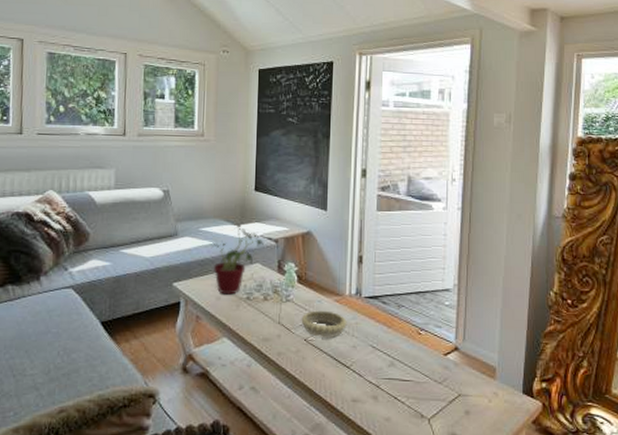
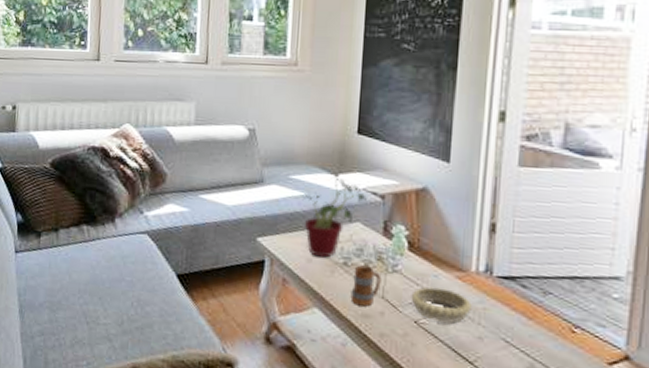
mug: none [253,298,278,332] -> present [350,265,382,307]

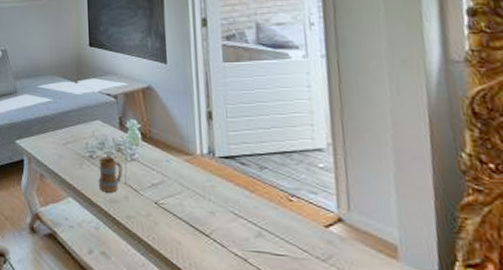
potted plant: present [302,174,367,258] -> none [50,81,103,153]
decorative bowl: present [411,286,472,324] -> none [149,171,201,202]

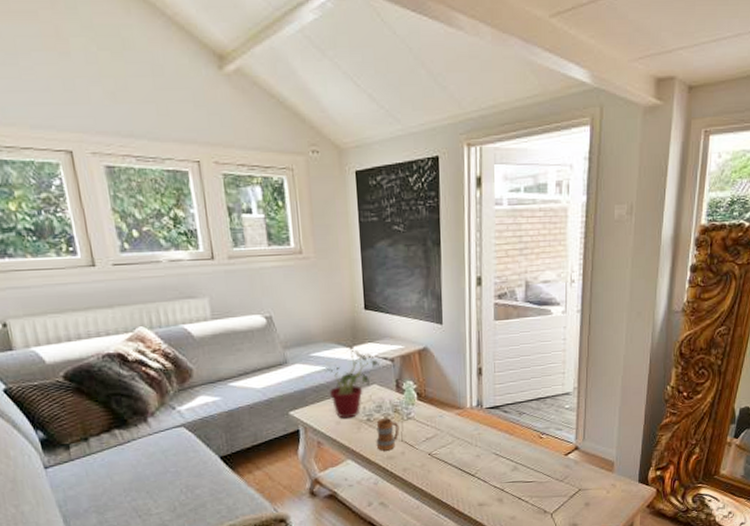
potted plant: none [50,81,103,153] -> present [324,346,379,419]

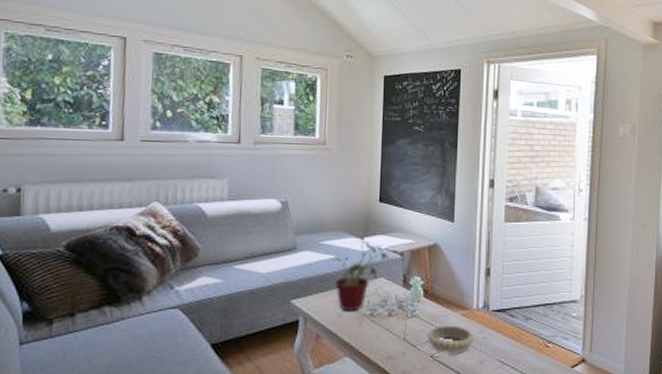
mug: present [376,418,400,451] -> none [377,314,403,350]
decorative bowl: none [424,424,470,451] -> present [427,325,474,353]

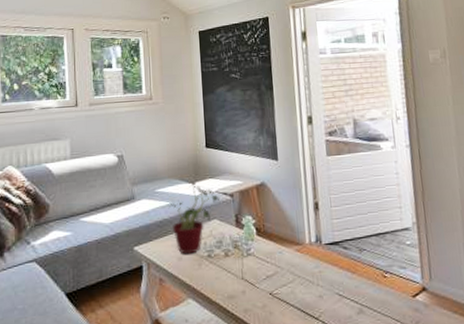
decorative bowl: present [427,325,474,353] -> none [264,261,311,290]

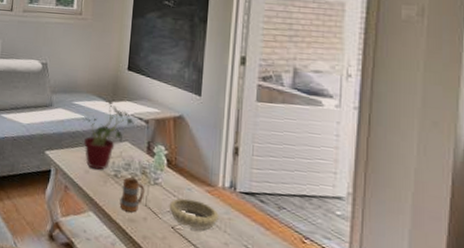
mug: none [216,254,240,290] -> present [119,177,145,213]
decorative bowl: none [264,261,311,290] -> present [169,198,219,230]

